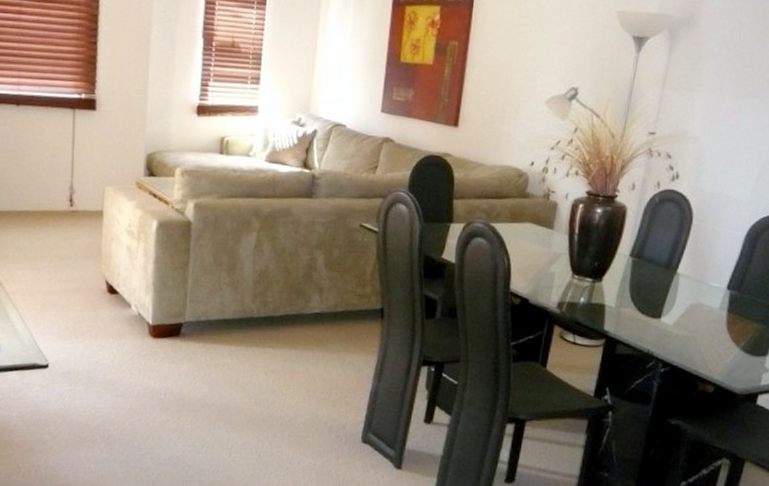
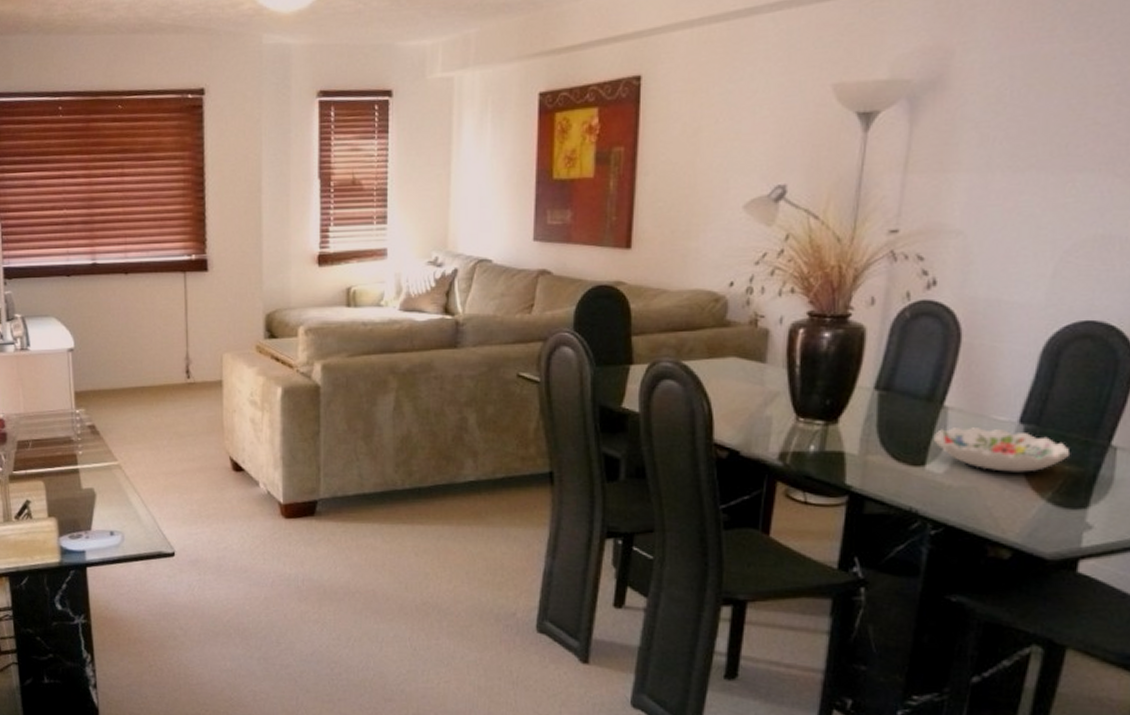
decorative bowl: none [669,290,759,327] -> present [934,427,1071,472]

